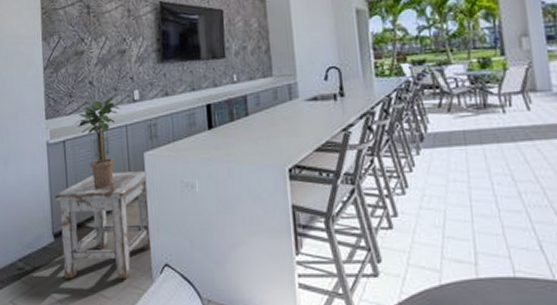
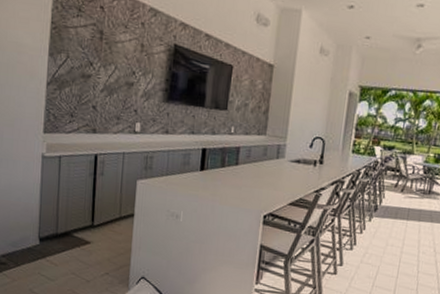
stool: present [54,171,153,280] -> none [44,191,135,285]
potted plant: present [74,96,120,187] -> none [72,124,120,205]

